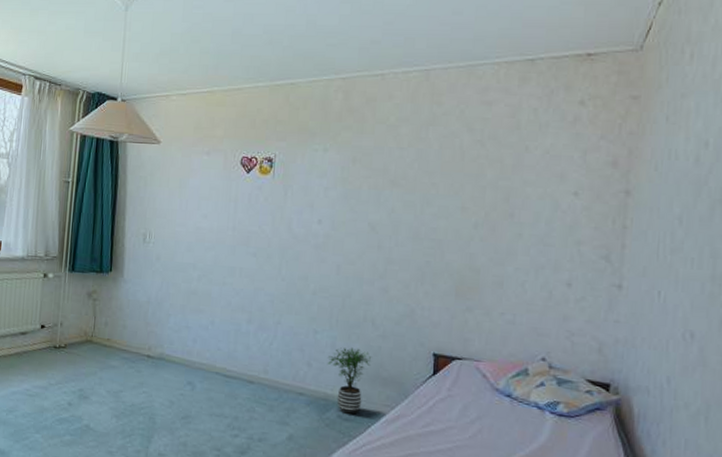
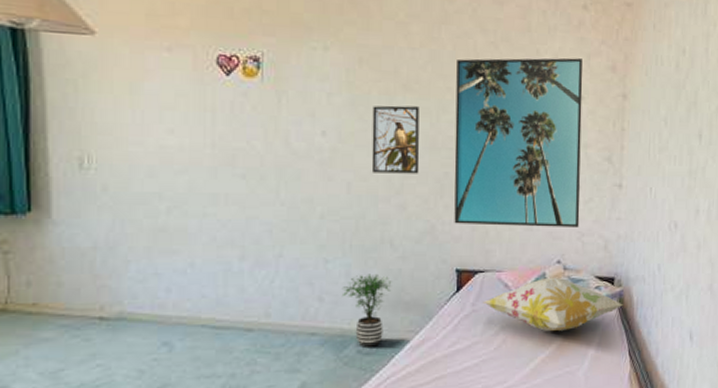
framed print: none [358,199,405,261] -> present [371,105,420,174]
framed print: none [433,153,577,326] -> present [454,58,583,227]
decorative pillow: none [459,374,622,432] -> present [482,277,624,332]

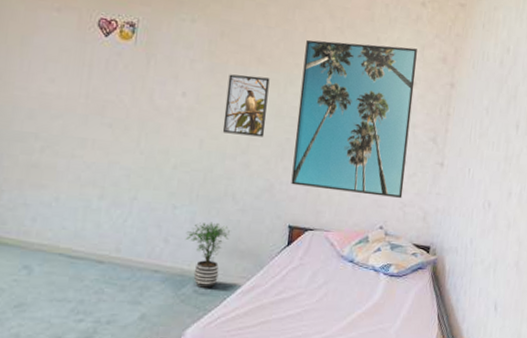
decorative pillow: present [482,277,624,332] -> none [309,241,437,291]

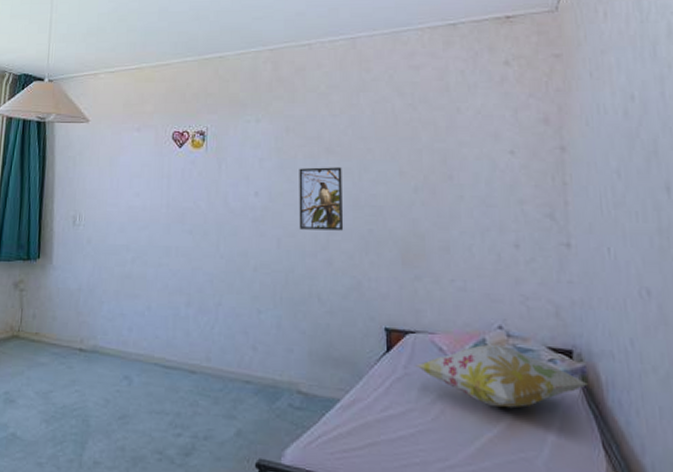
potted plant: present [185,222,231,288] -> none [273,326,321,402]
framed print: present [291,39,417,198] -> none [376,113,522,290]
decorative pillow: none [309,241,437,291] -> present [415,344,589,409]

